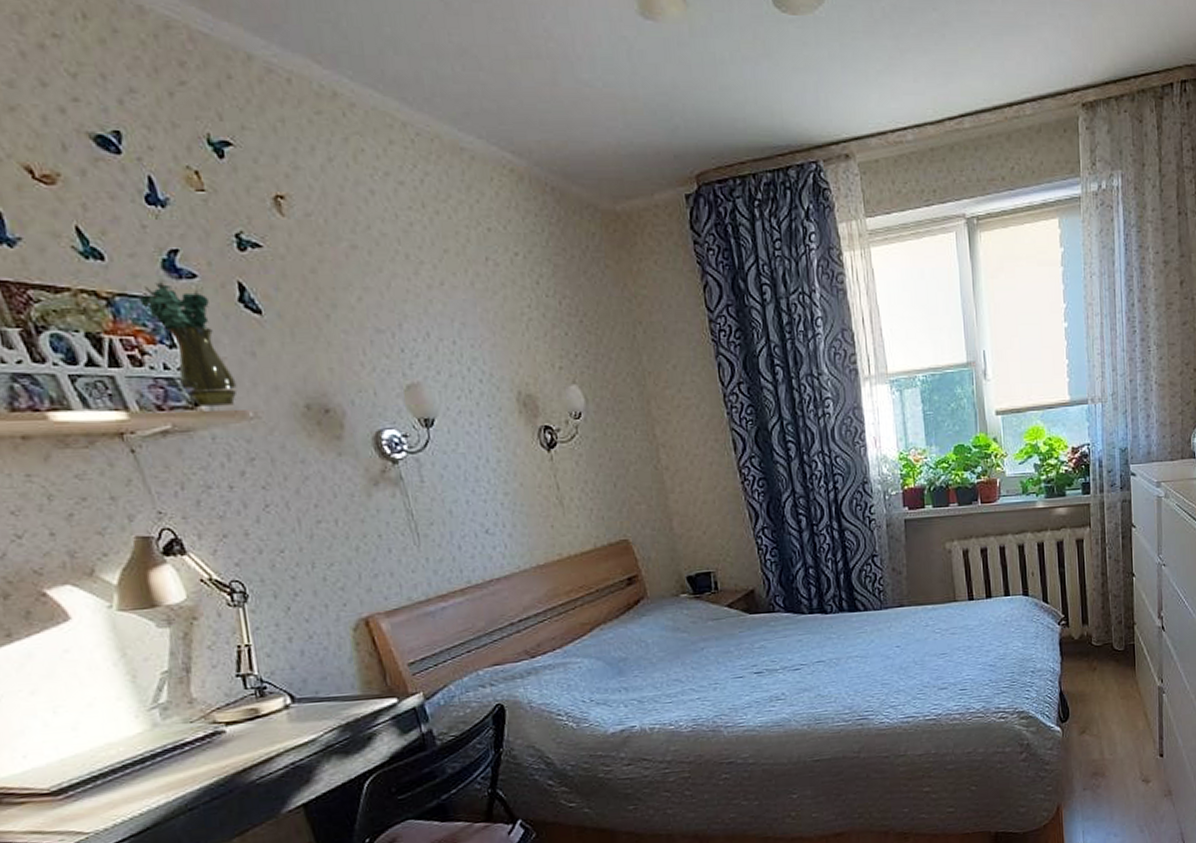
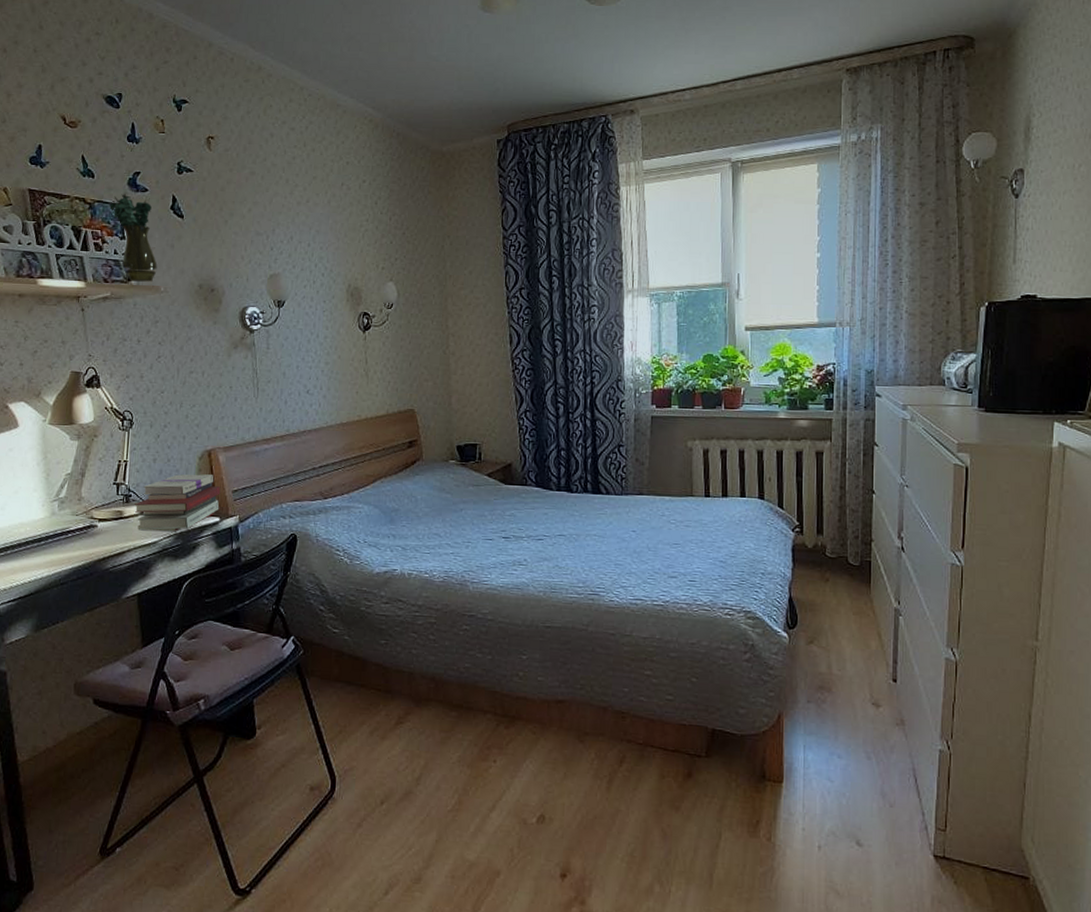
books: none [273,647,395,729] -> present [134,474,221,532]

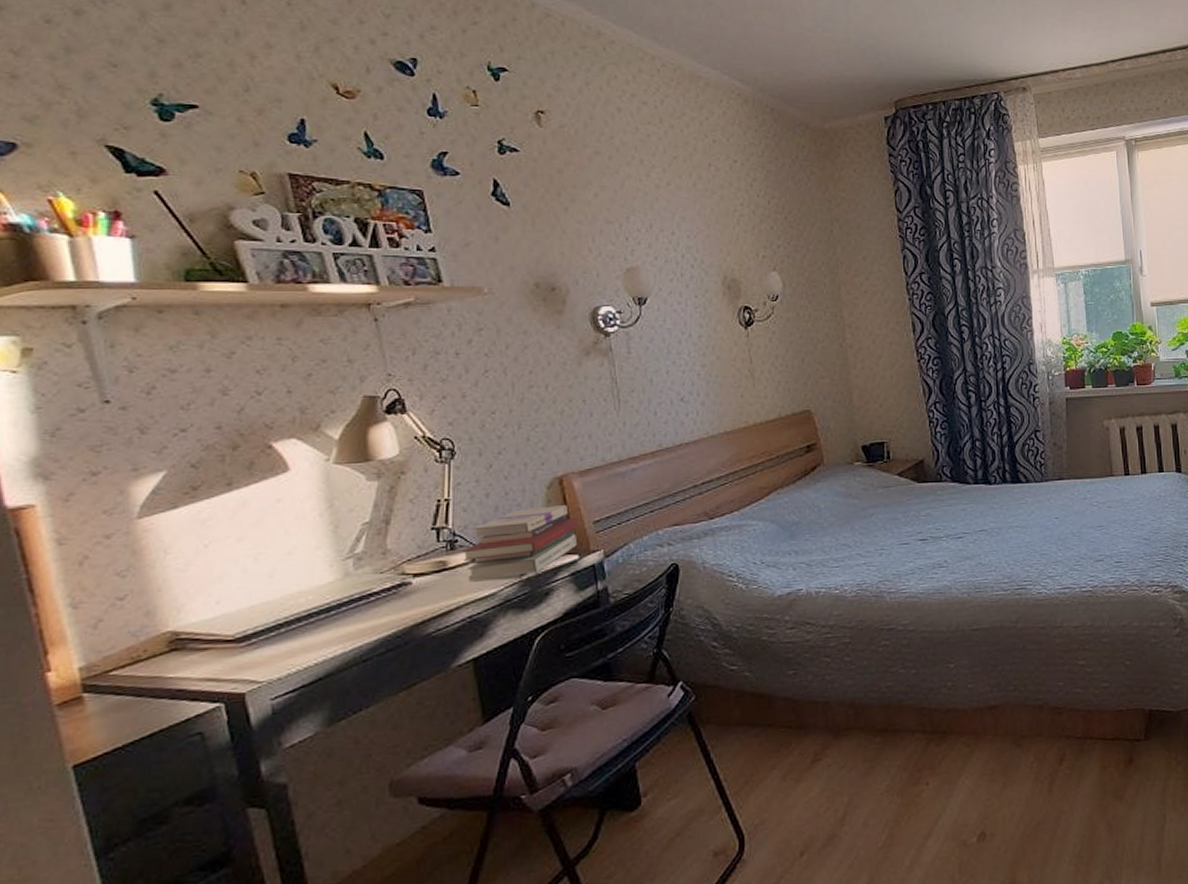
vase: present [110,194,158,283] -> none [407,178,478,284]

